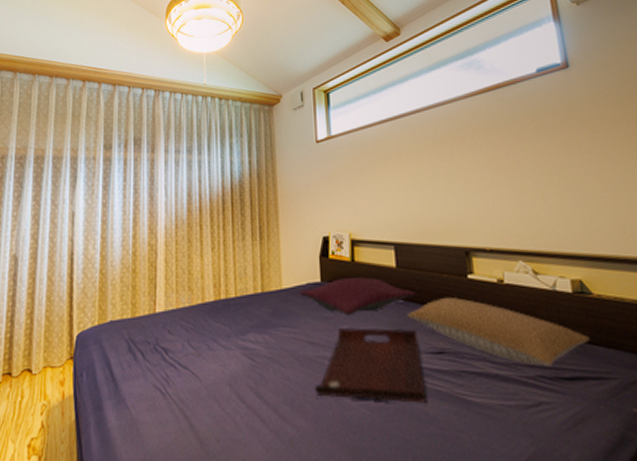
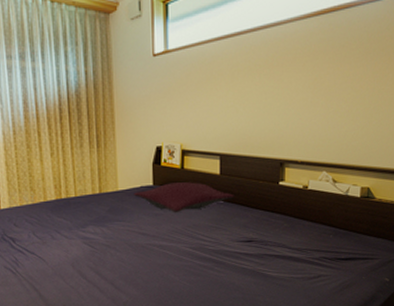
serving tray: present [314,328,428,403] -> none [145,222,235,277]
pillow: present [408,296,589,366] -> none [226,199,365,250]

